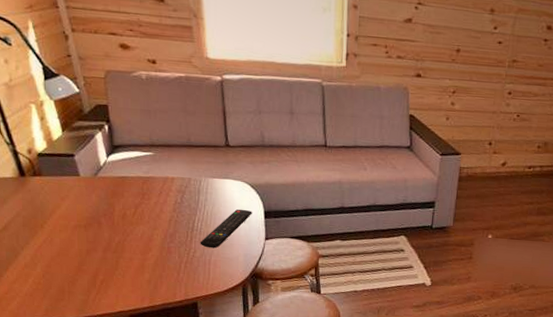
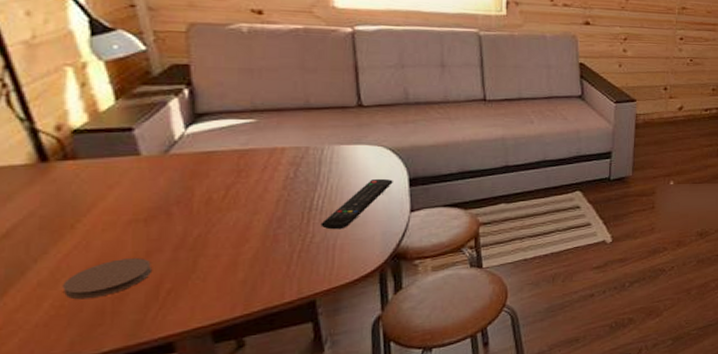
coaster: none [39,253,91,280] -> present [62,258,153,300]

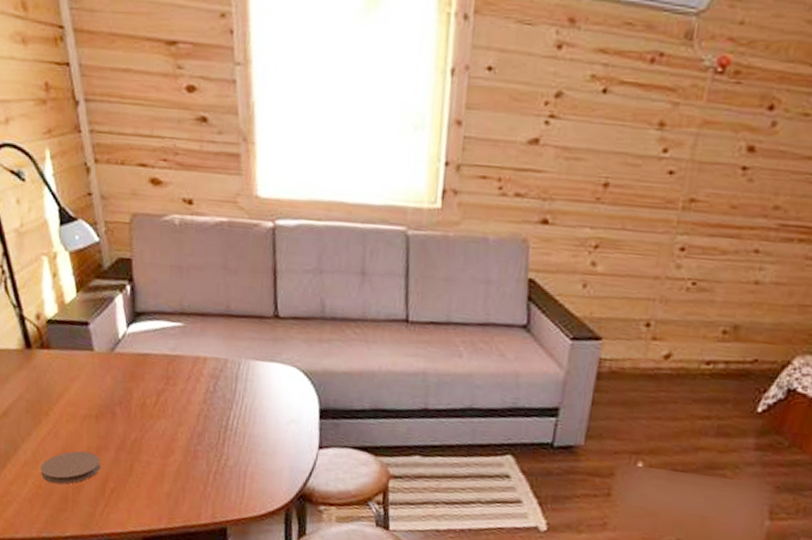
remote control: present [320,178,393,230] -> none [234,404,304,456]

